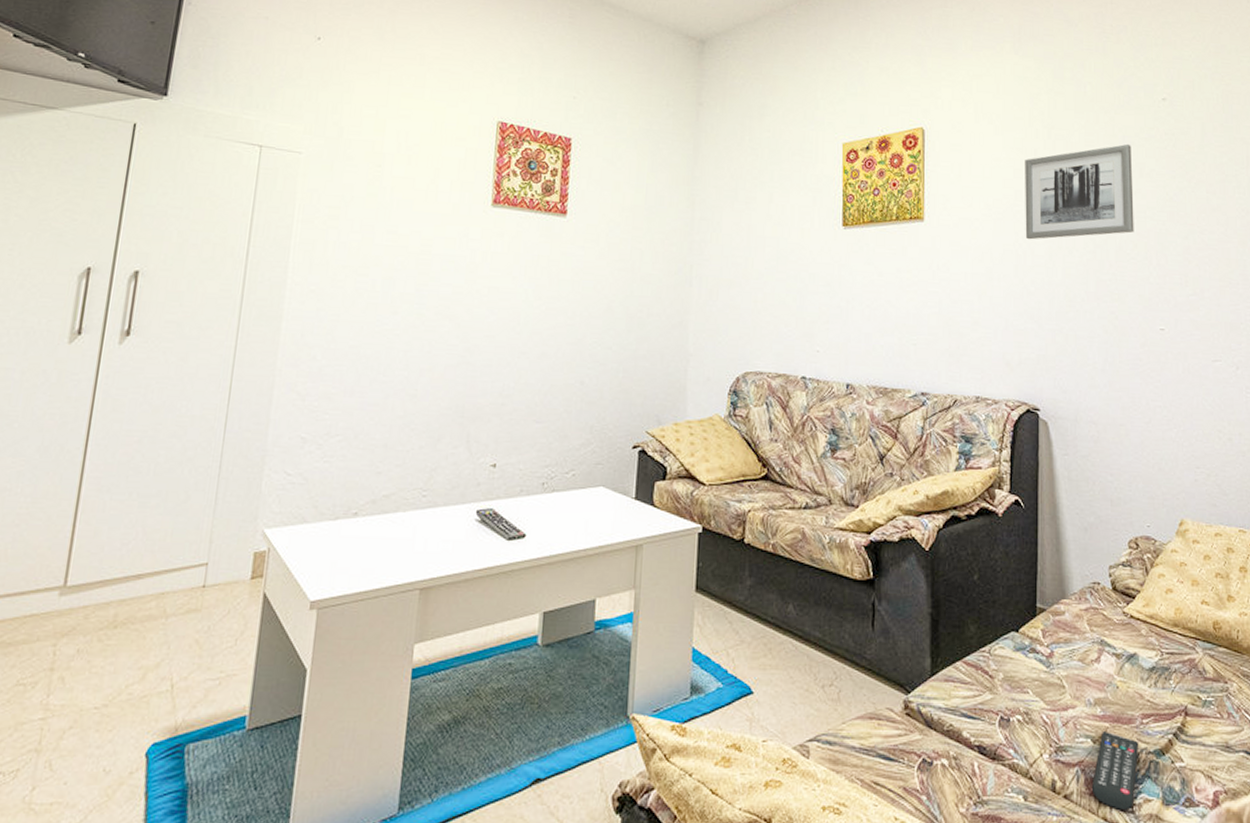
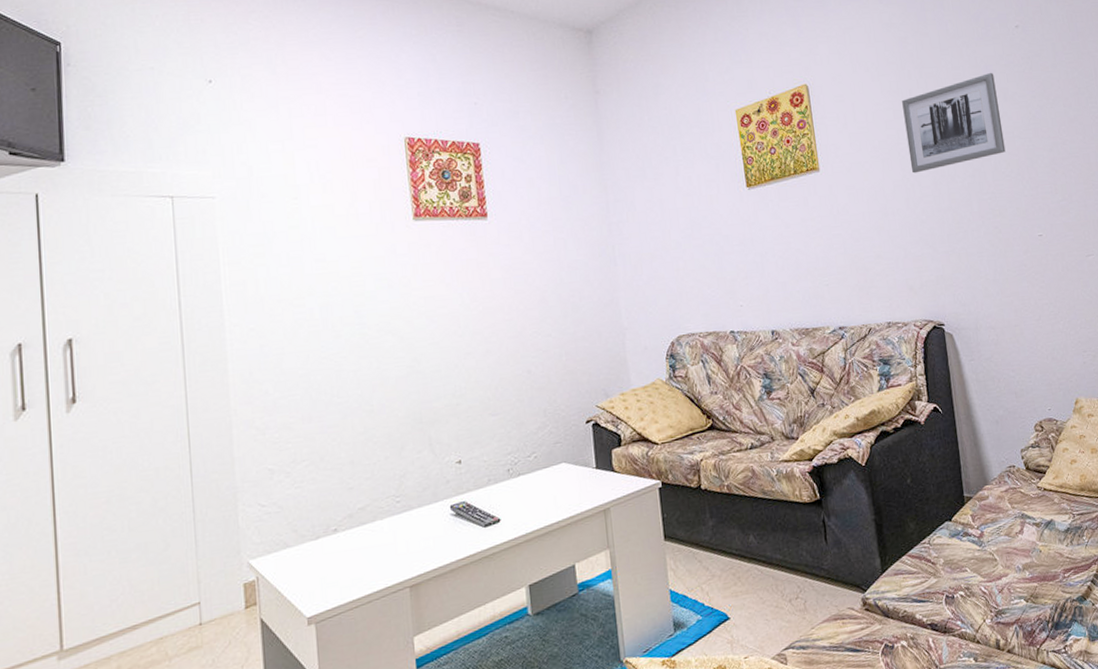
remote control: present [1091,730,1139,811] -> none [1029,589,1066,653]

